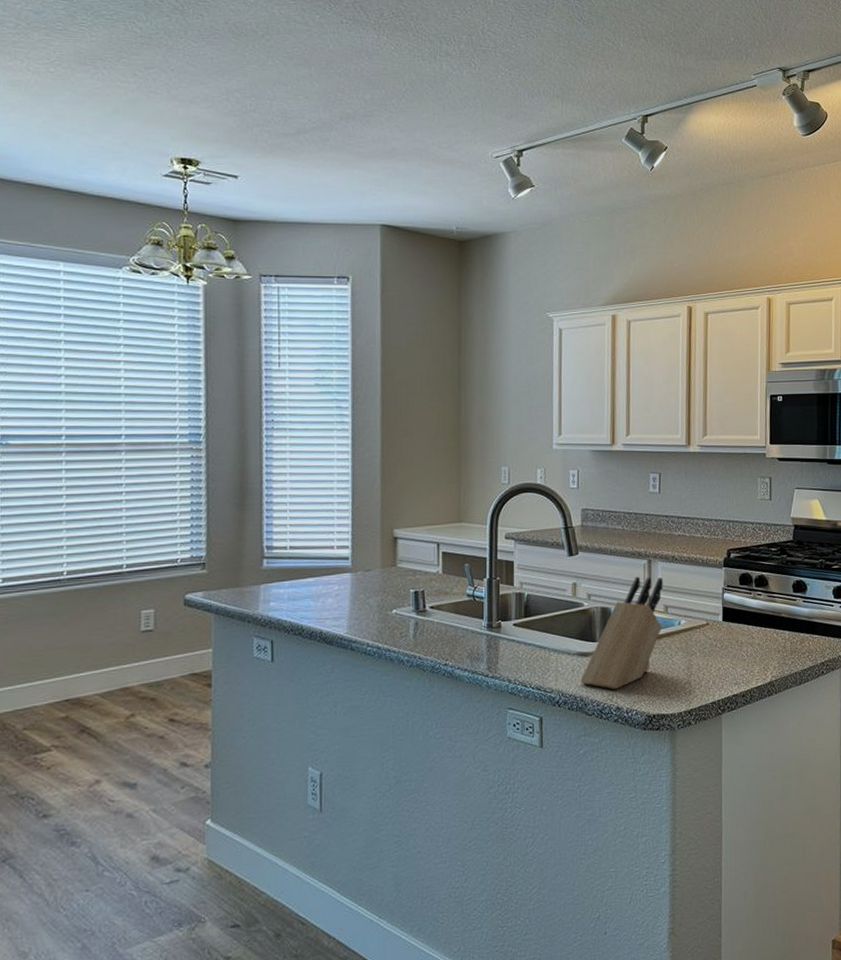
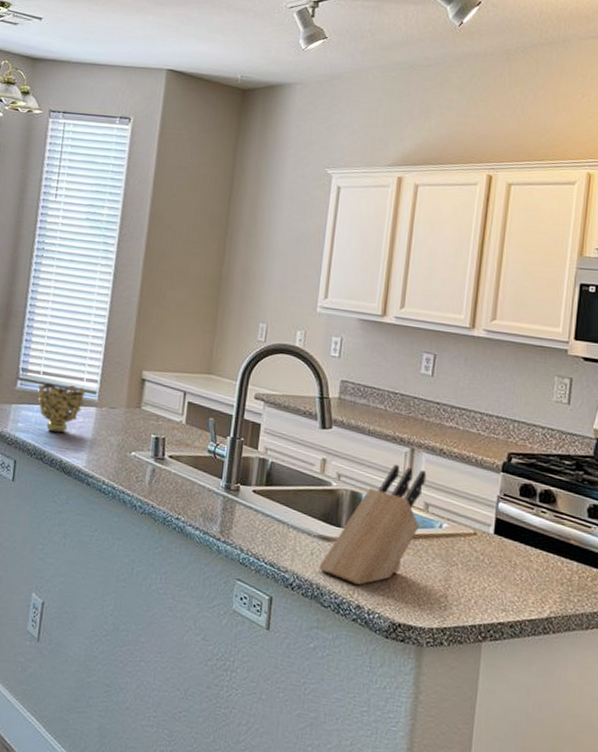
decorative bowl: none [285,555,339,605] -> present [36,383,86,433]

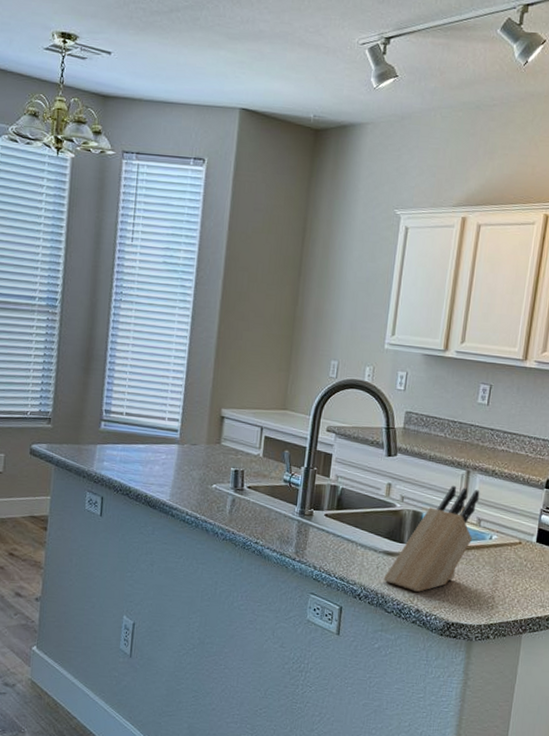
decorative bowl: present [36,383,86,433] -> none [120,424,168,470]

